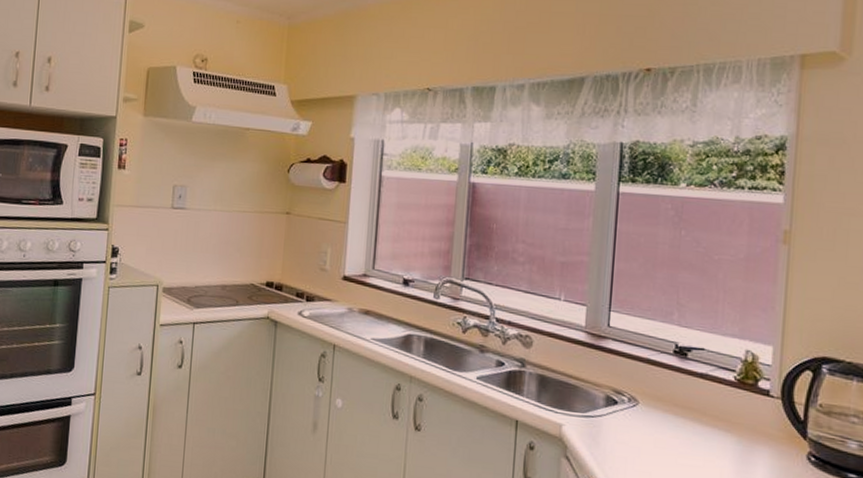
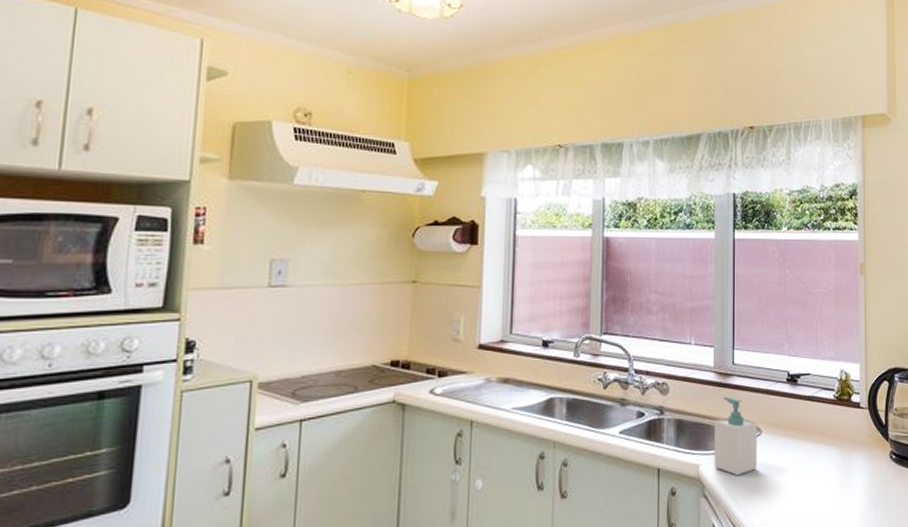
soap bottle: none [579,359,634,444] -> present [714,397,758,476]

